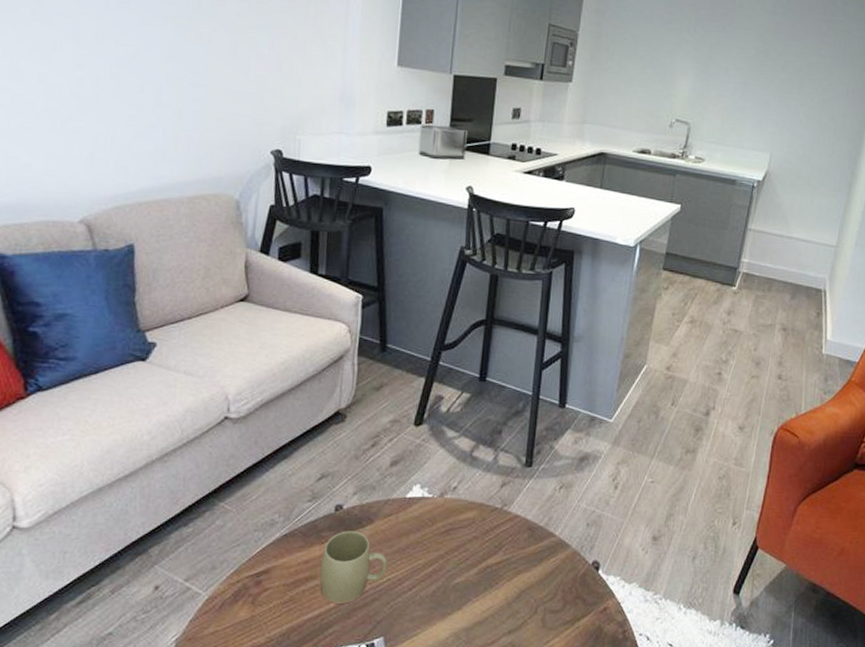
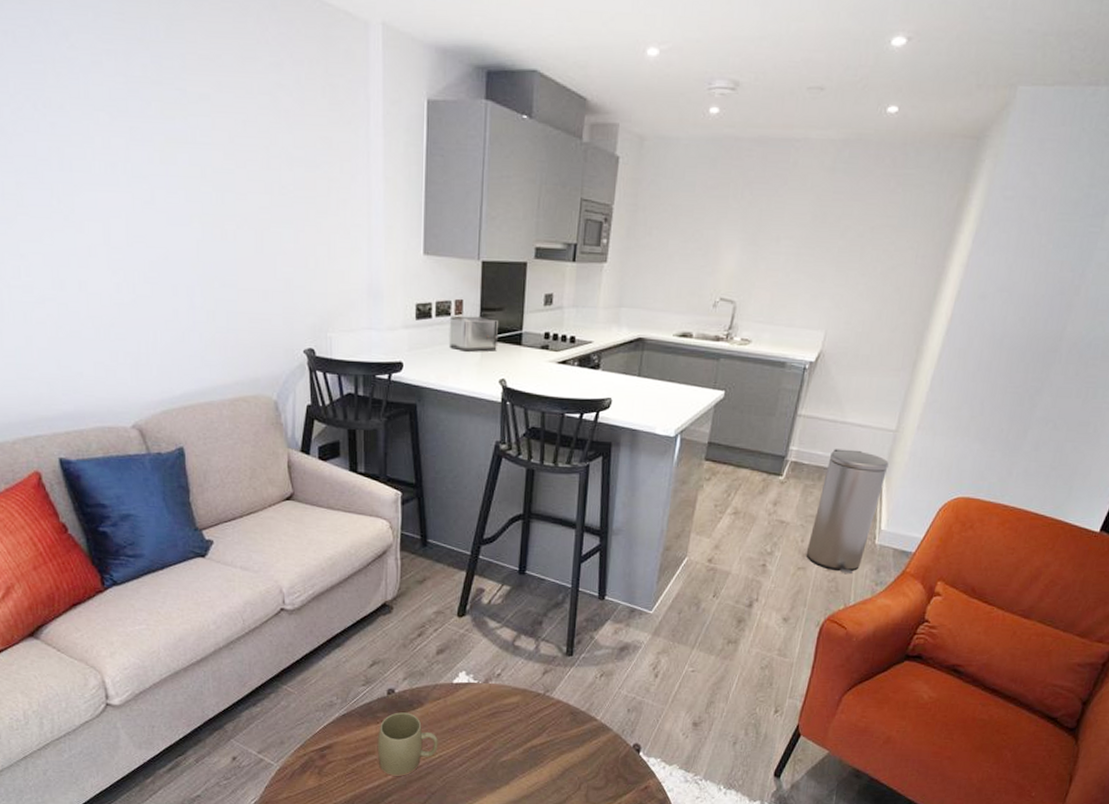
pedal bin: none [759,262,831,383] -> present [806,449,889,575]

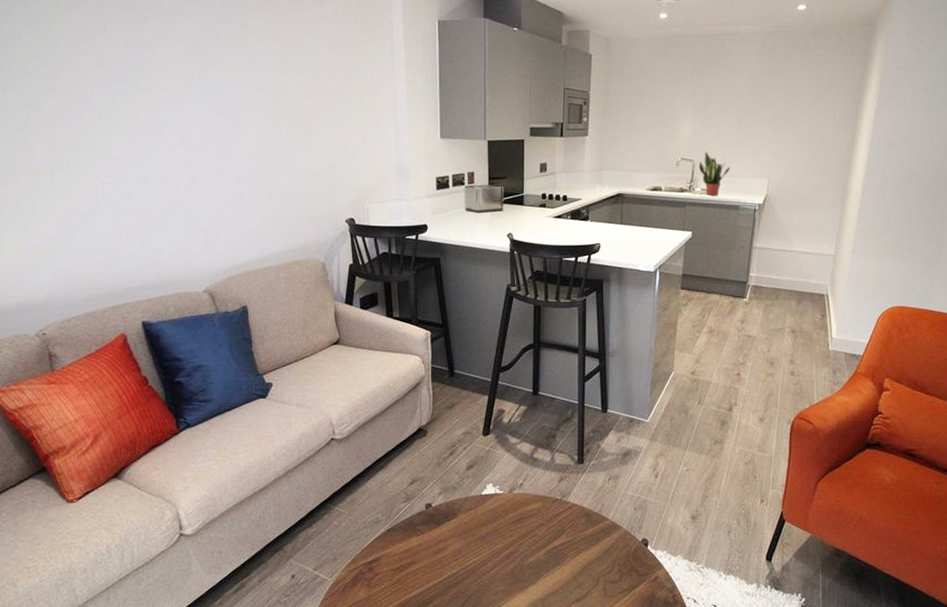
mug: present [377,712,439,776] -> none [418,524,473,583]
potted plant: none [740,291,780,349] -> present [698,151,731,197]
pedal bin: present [806,449,889,575] -> none [772,273,832,378]

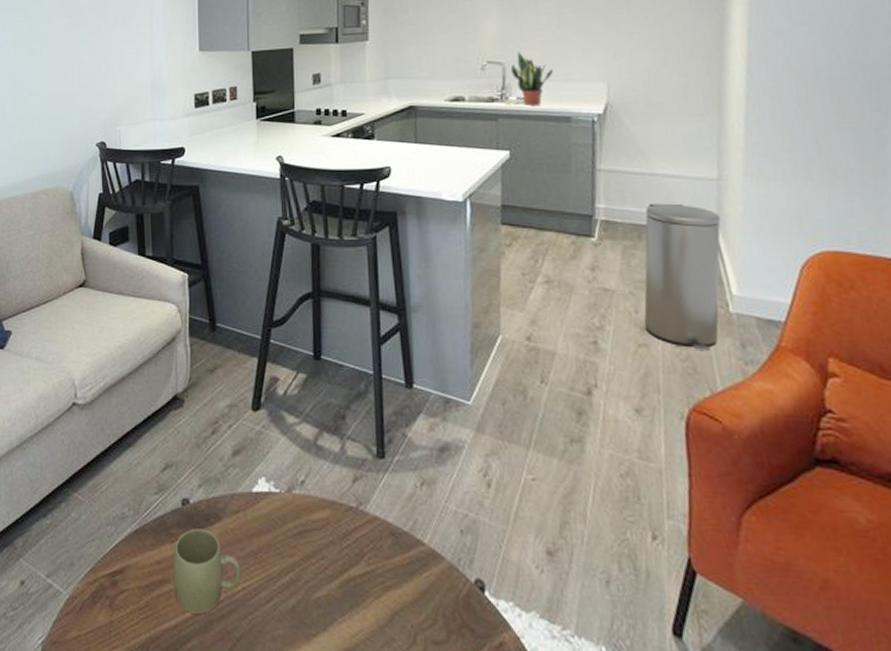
mug: none [418,524,473,583] -> present [172,528,241,614]
toaster: present [465,184,505,213] -> none [226,99,273,133]
pedal bin: none [772,273,832,378] -> present [644,203,721,352]

